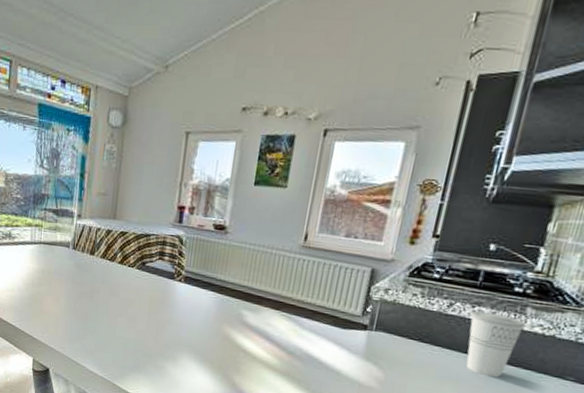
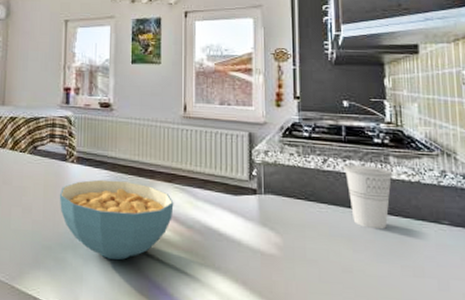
cereal bowl: none [163,299,278,375] -> present [59,179,174,260]

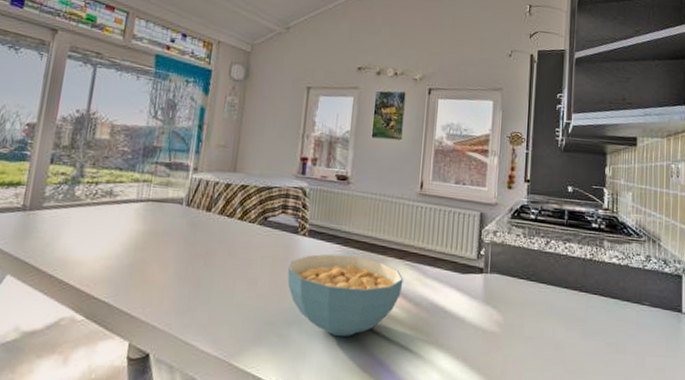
cup: present [344,164,393,230] -> none [564,247,606,310]

